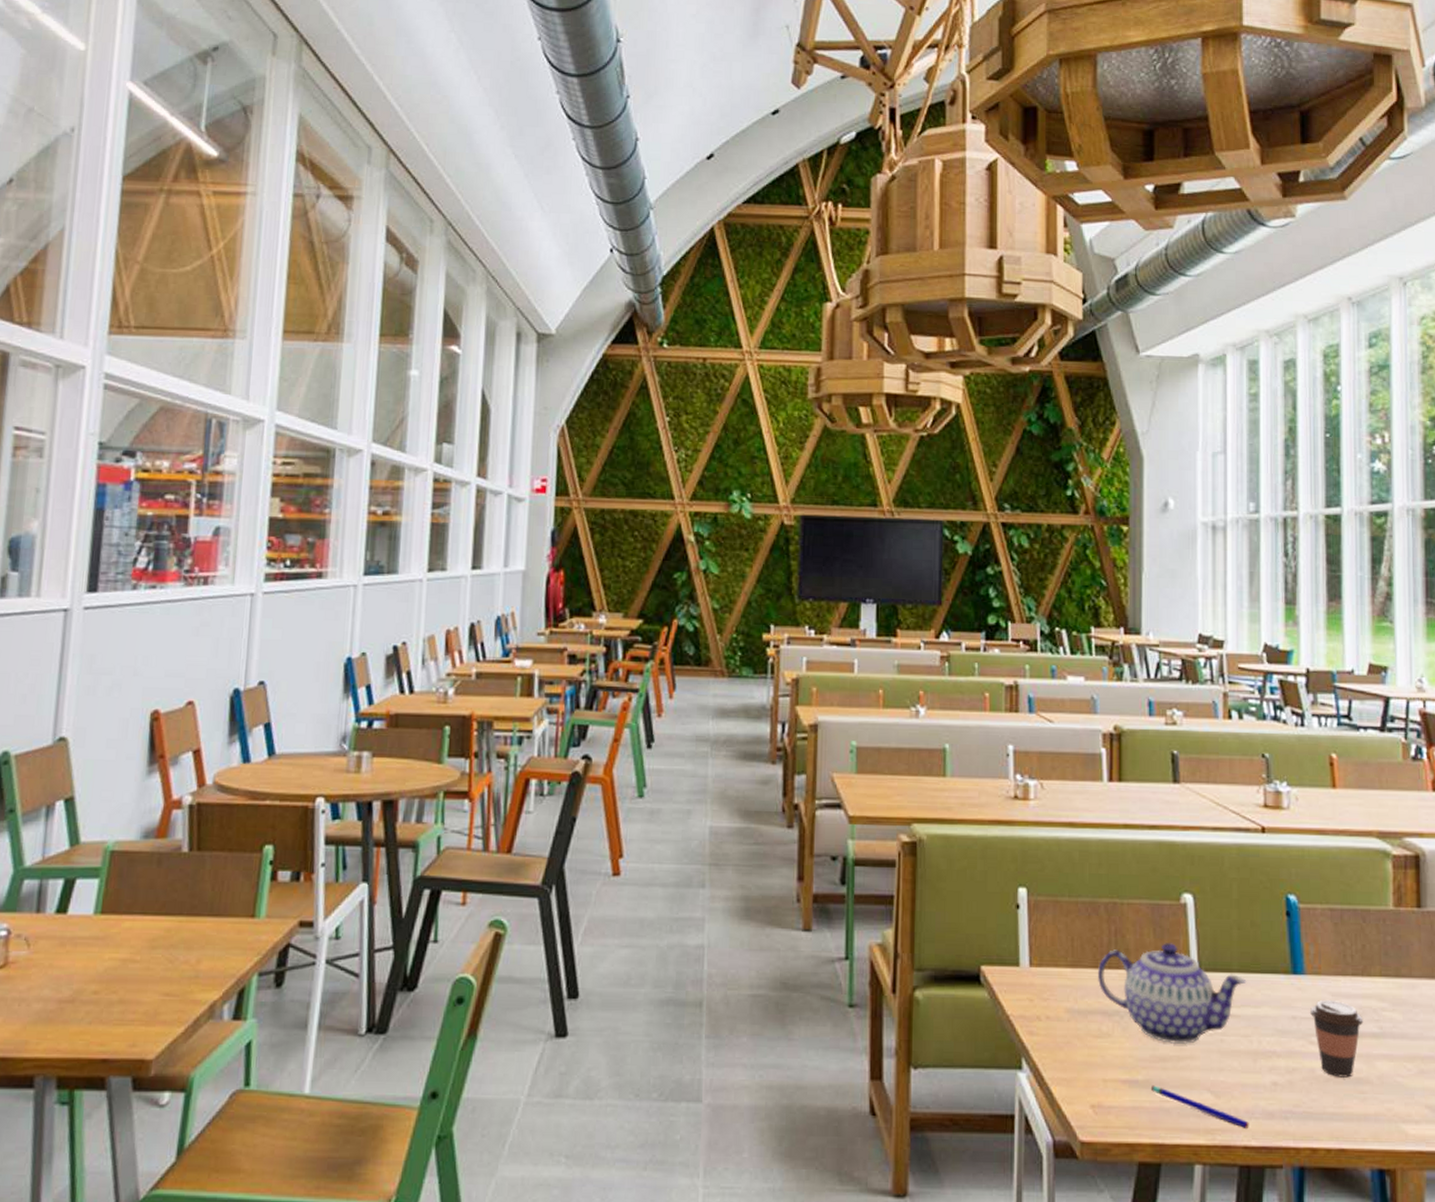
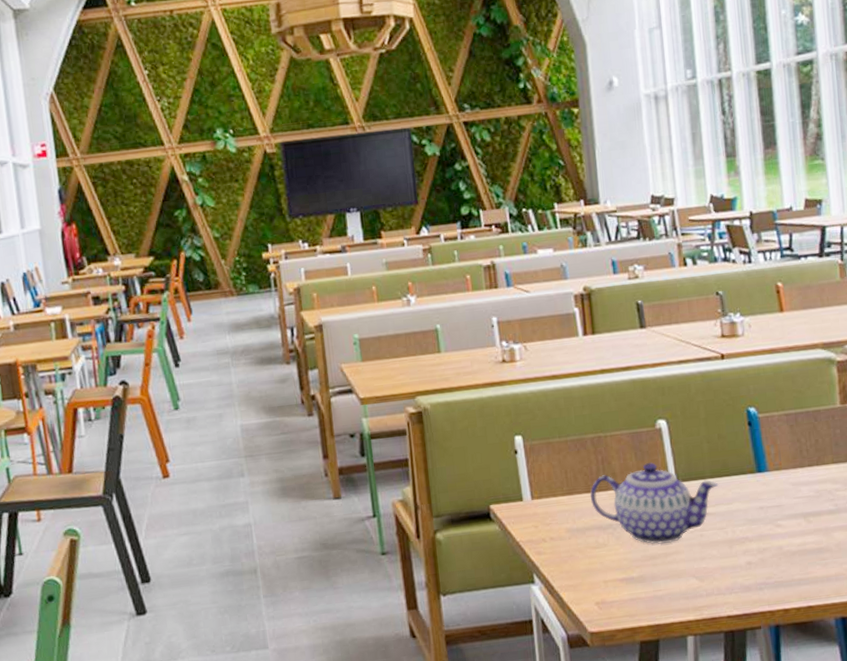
pen: present [1150,1085,1249,1128] -> none [644,579,730,602]
coffee cup: present [1309,999,1364,1078] -> none [774,488,821,550]

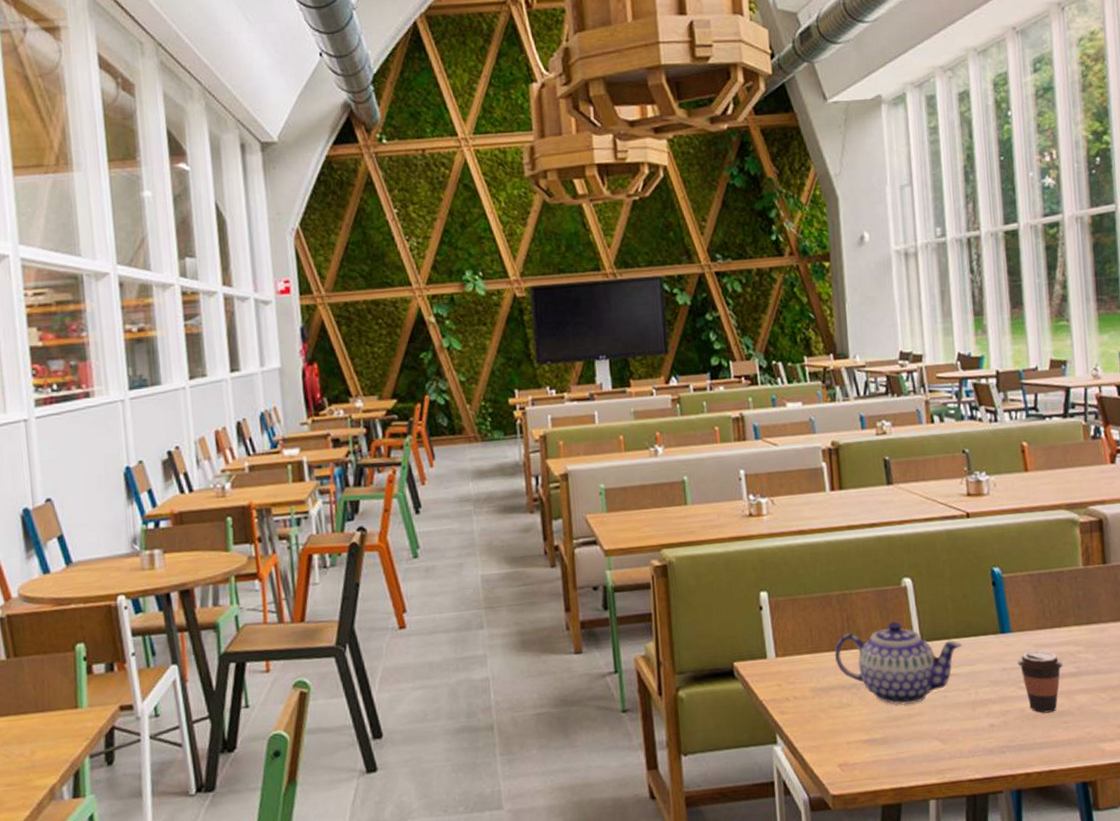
coffee cup: none [774,488,821,550] -> present [1017,650,1063,713]

